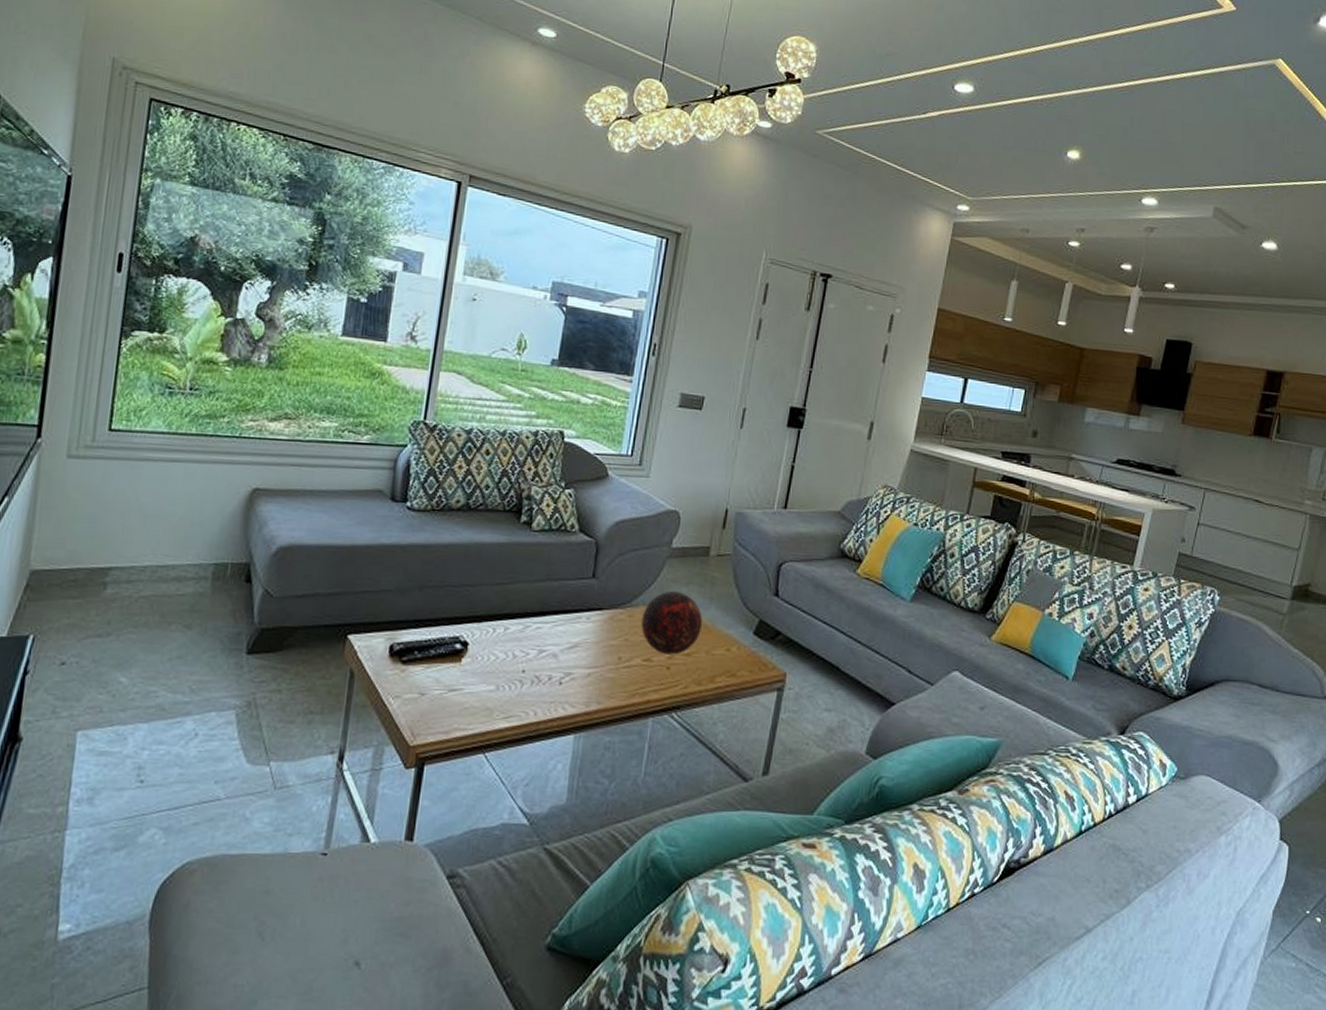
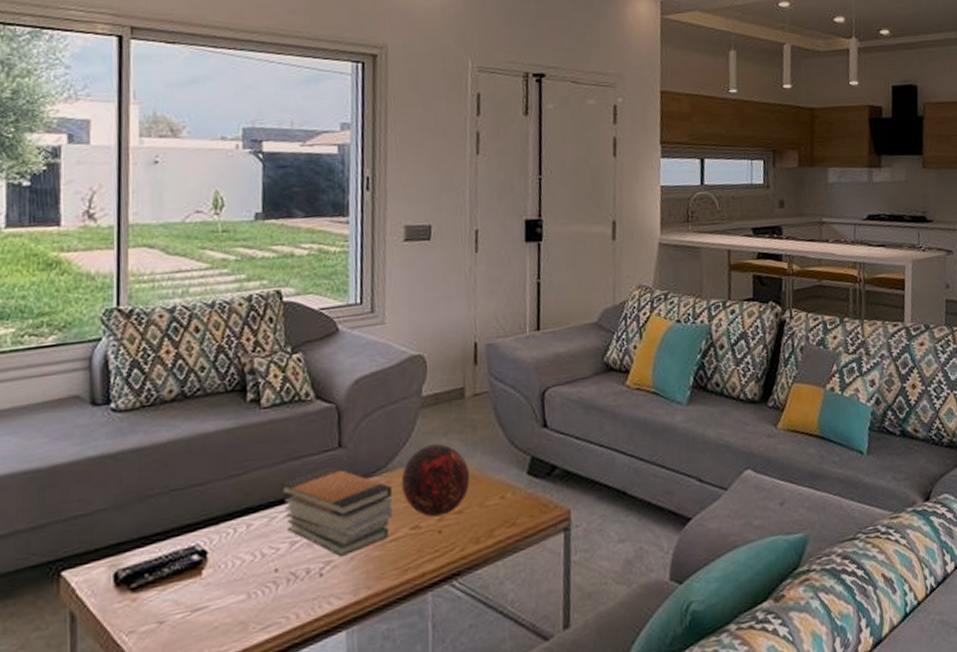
book stack: none [537,591,633,671] -> present [280,465,393,557]

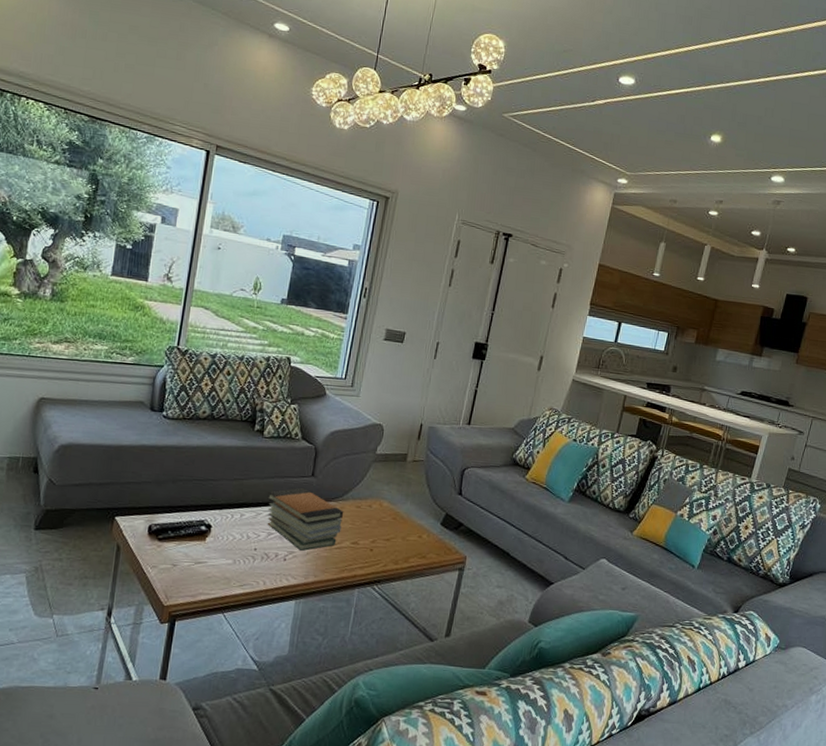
decorative orb: present [401,444,471,517] -> none [350,489,400,540]

